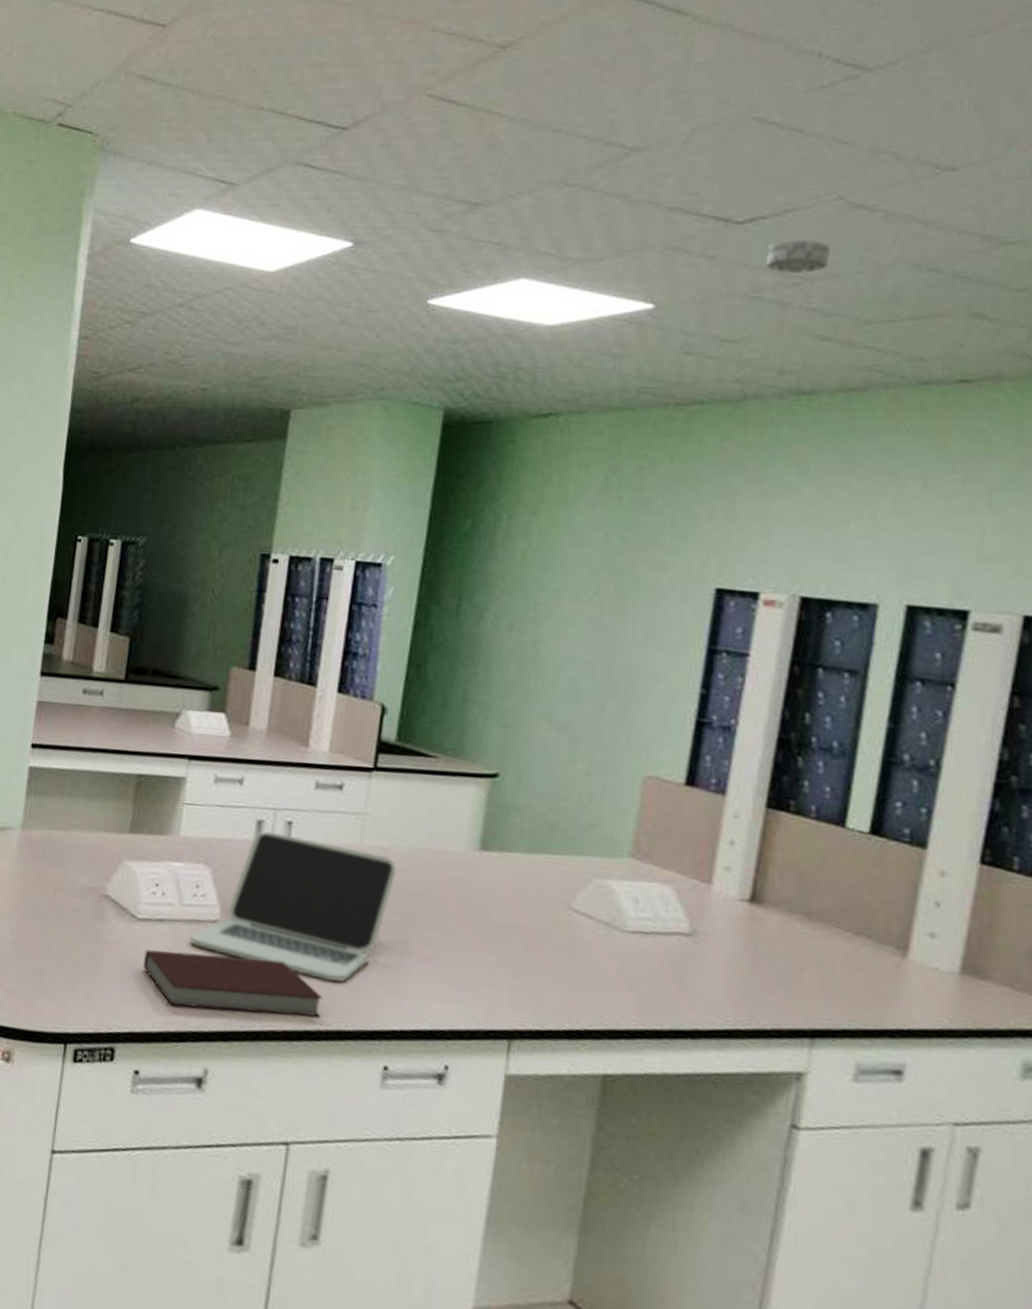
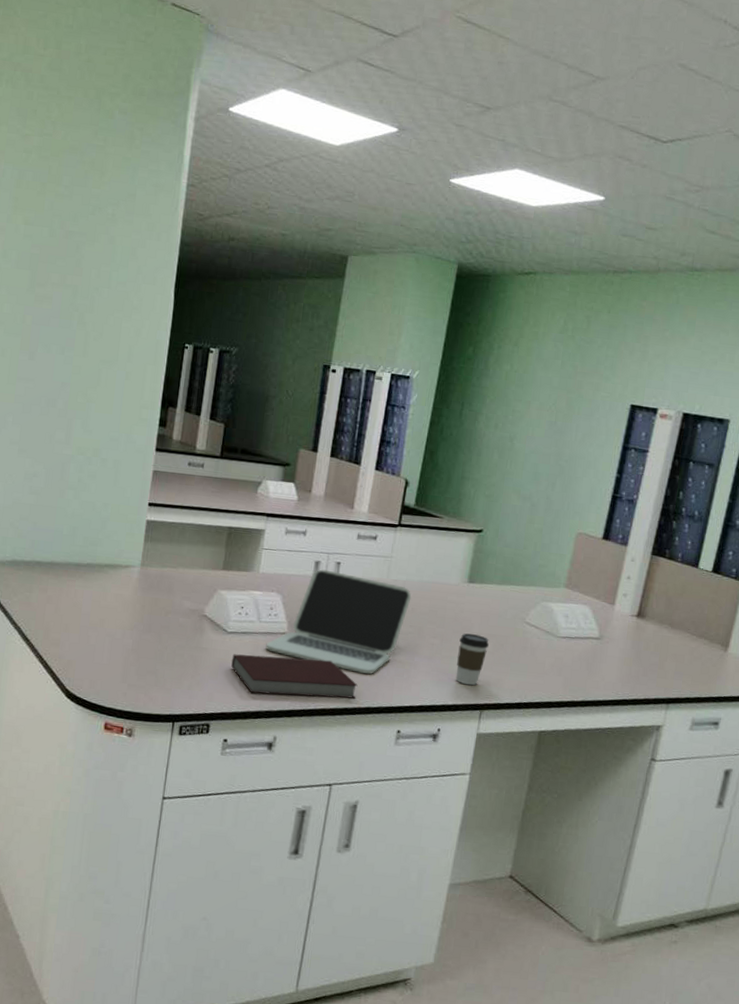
coffee cup: none [468,924,517,1003] -> present [455,633,489,686]
smoke detector: present [767,239,830,273] -> none [679,158,721,184]

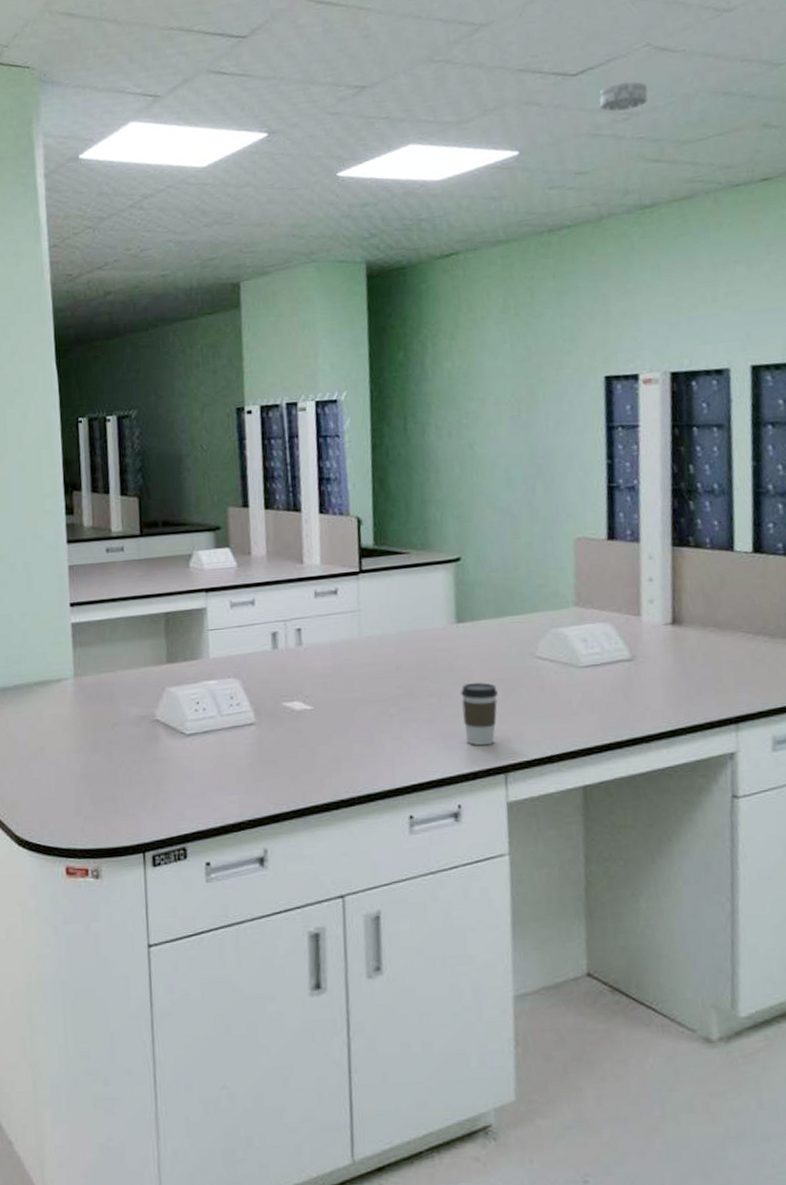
notebook: present [231,654,358,699] -> none [197,746,351,802]
laptop: present [265,569,412,674] -> none [233,640,393,756]
smoke detector: none [679,158,721,184] -> present [599,82,649,112]

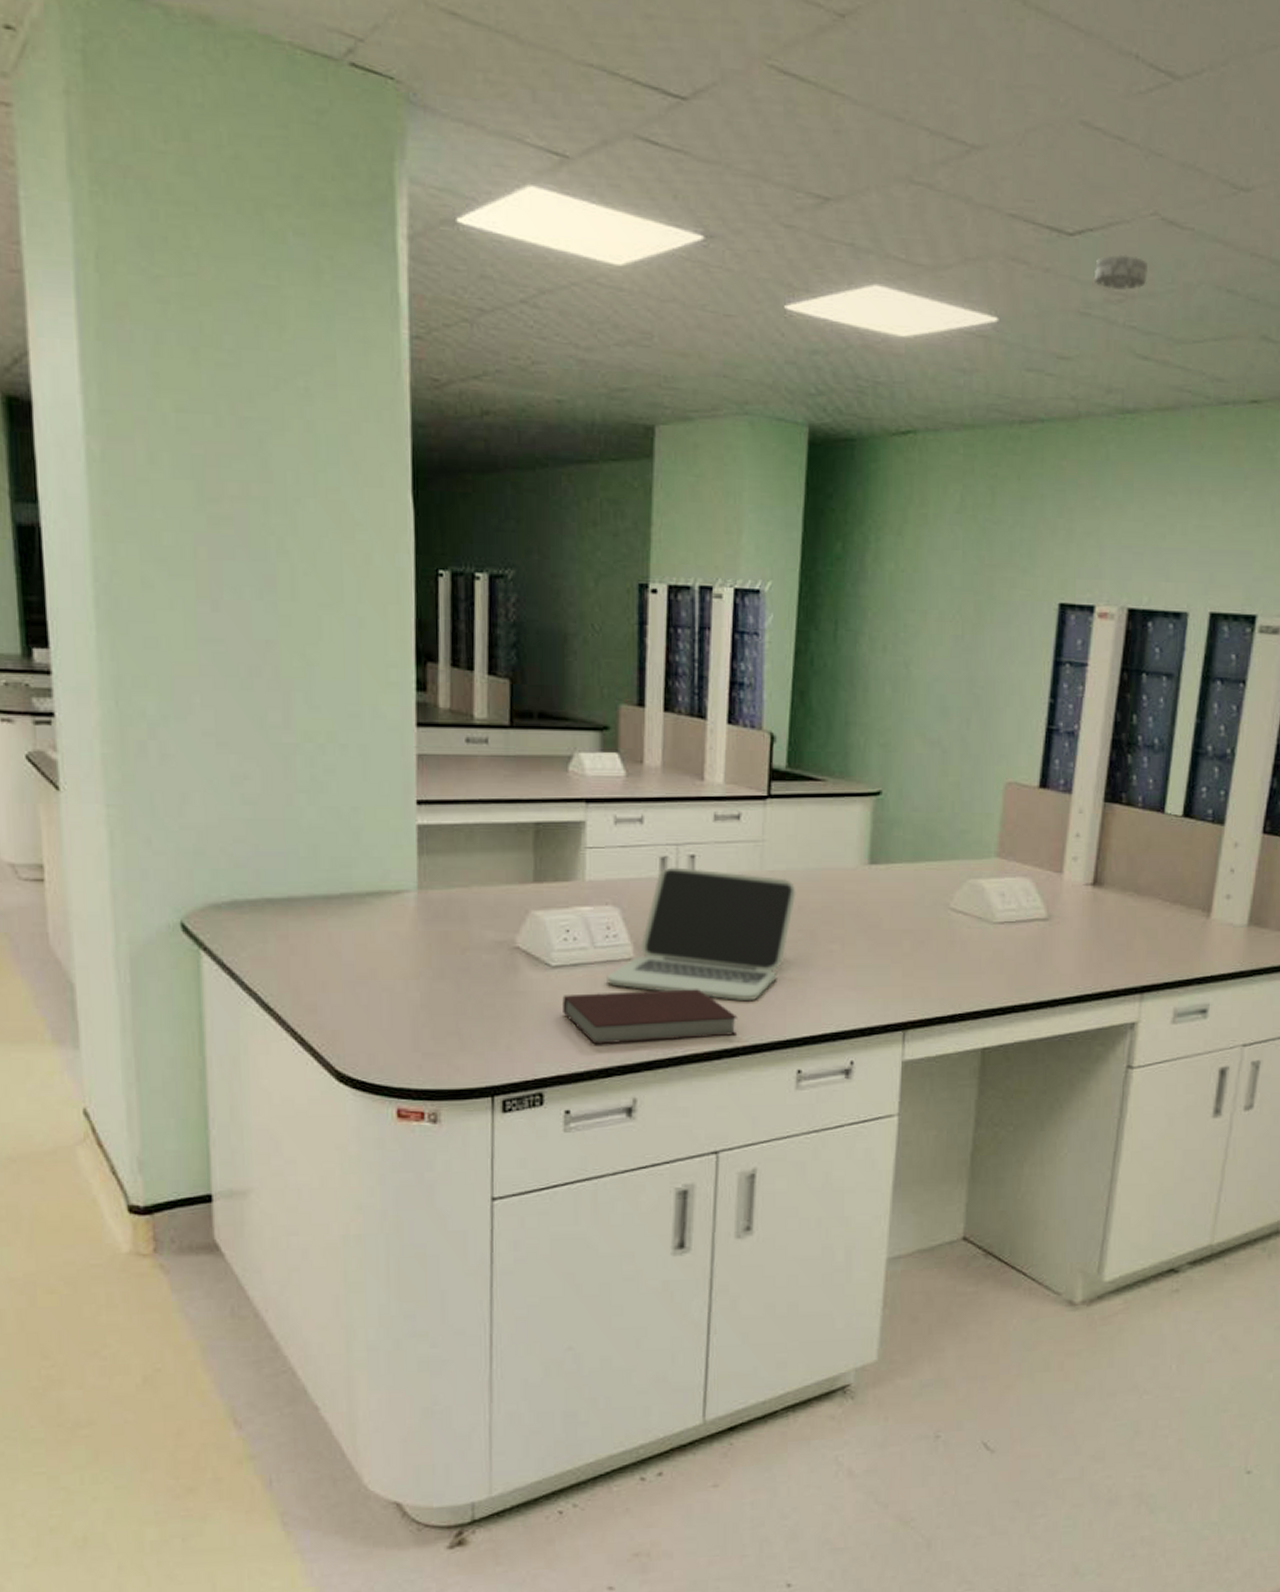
notebook: none [197,746,351,802] -> present [562,989,738,1045]
laptop: none [233,640,393,756] -> present [607,867,796,1002]
coffee cup: present [461,682,498,746] -> none [866,932,905,1000]

